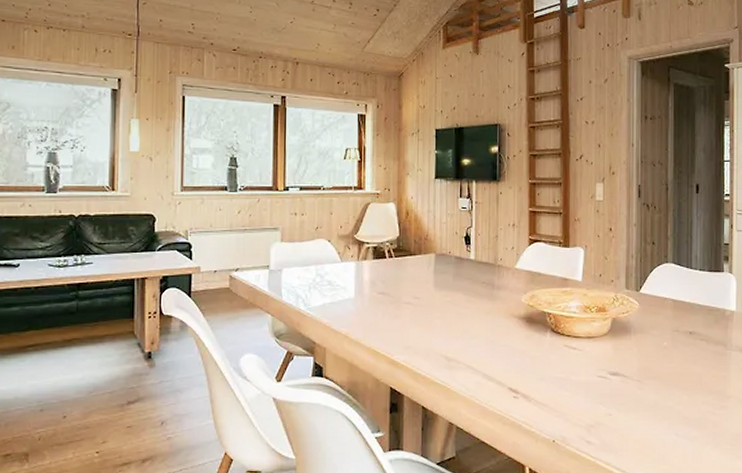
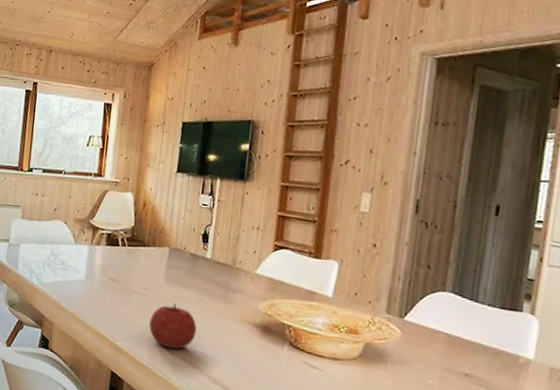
fruit: none [423,308,468,354] -> present [149,303,197,350]

